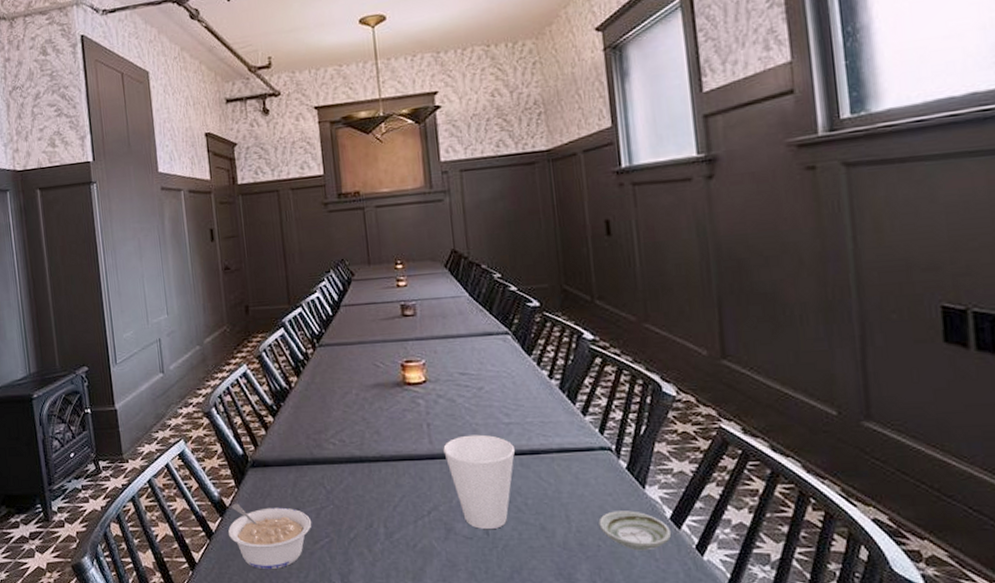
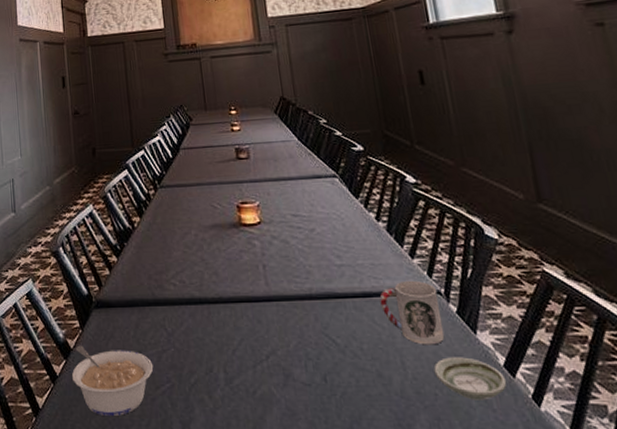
cup: present [443,434,516,529] -> none [279,276,349,375]
cup: none [547,437,612,500] -> present [379,280,445,345]

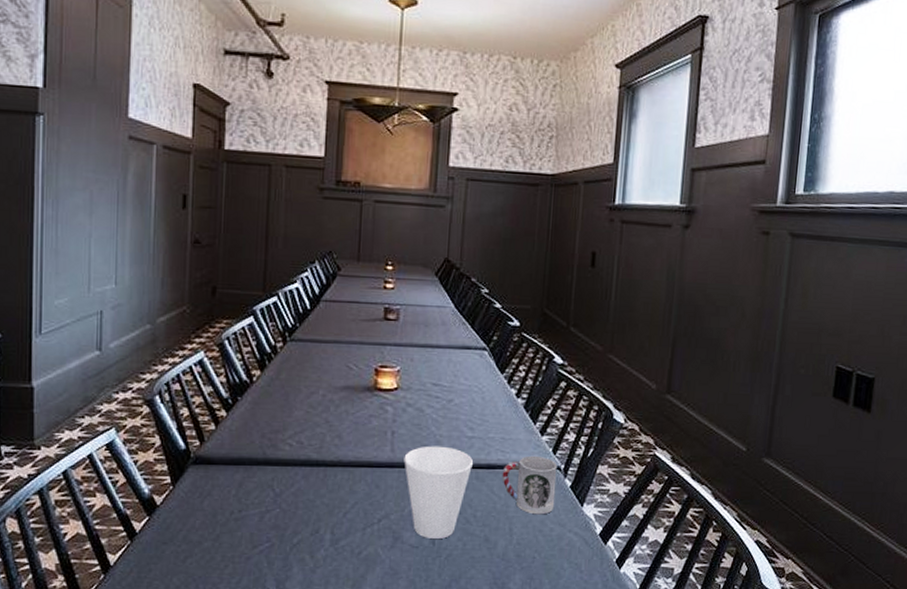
legume: present [71,345,154,417] -> none [154,502,254,575]
cup: none [279,276,349,375] -> present [404,446,474,539]
saucer: present [433,357,507,400] -> none [537,526,599,563]

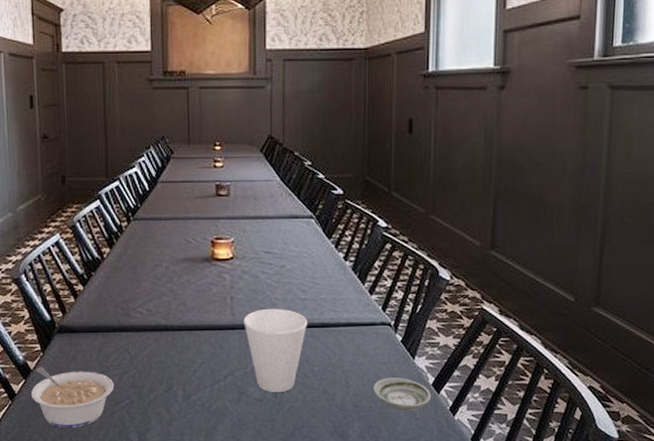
legume: none [154,502,254,575] -> present [30,366,115,429]
cup: present [502,455,558,515] -> none [336,313,388,368]
saucer: none [537,526,599,563] -> present [373,378,432,412]

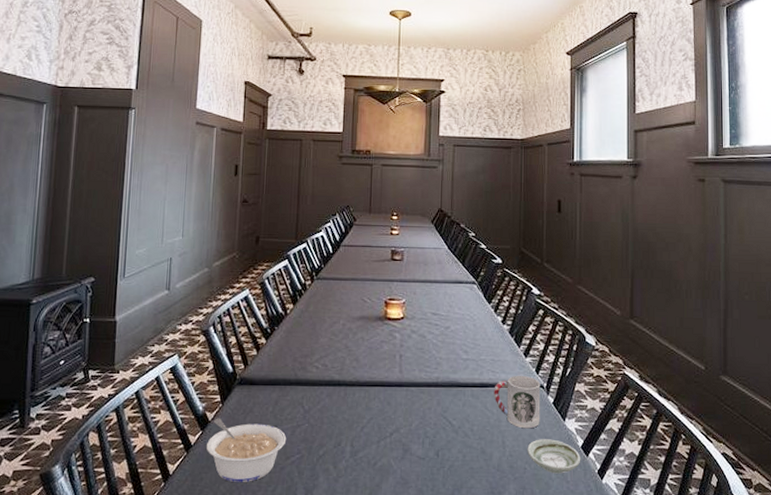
cup: present [243,308,308,392] -> none [410,367,469,451]
cup: none [336,313,388,368] -> present [494,375,541,429]

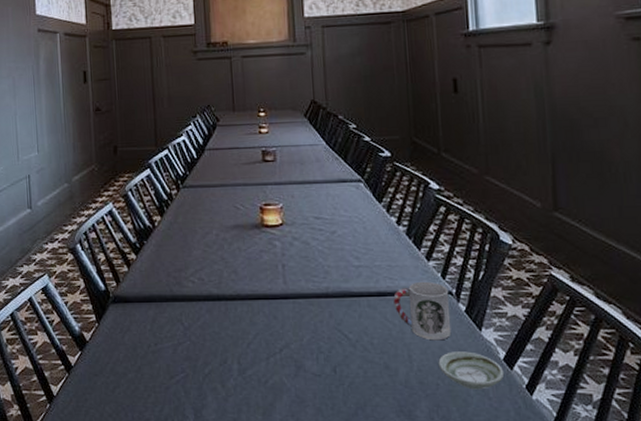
legume: present [206,418,287,483] -> none [86,338,169,404]

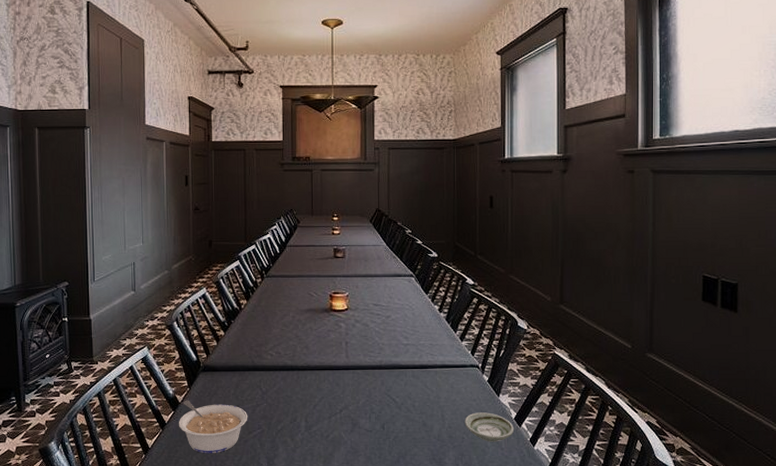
legume: none [86,338,169,404] -> present [178,400,248,454]
cup: present [393,281,452,341] -> none [433,357,476,404]

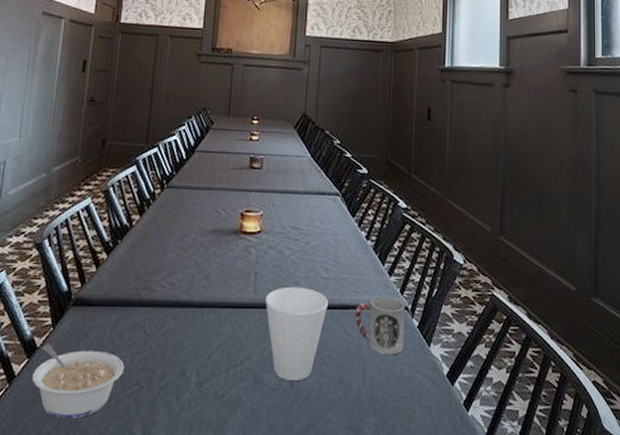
cup: none [356,352,410,424] -> present [265,286,329,380]
cup: none [433,357,476,404] -> present [355,296,405,355]
saucer: present [465,412,515,442] -> none [389,367,446,406]

